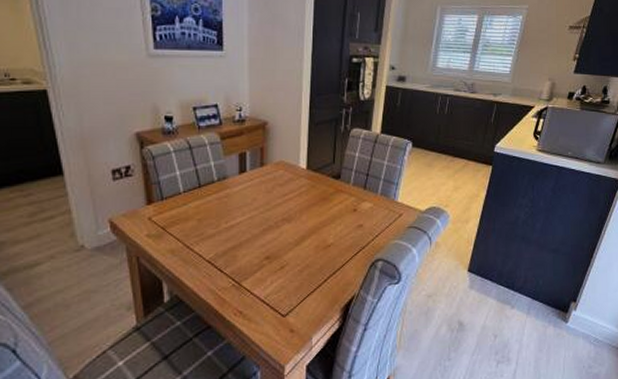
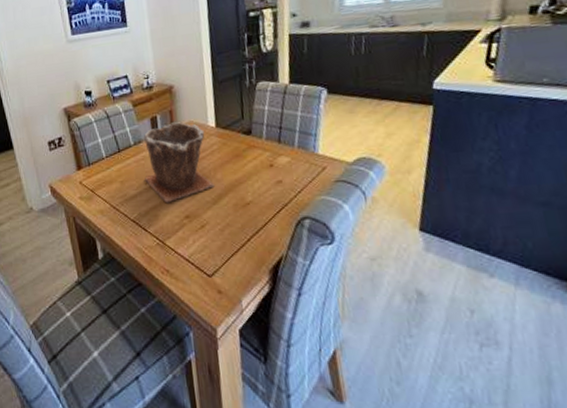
plant pot: none [226,160,298,244] -> present [144,122,214,204]

